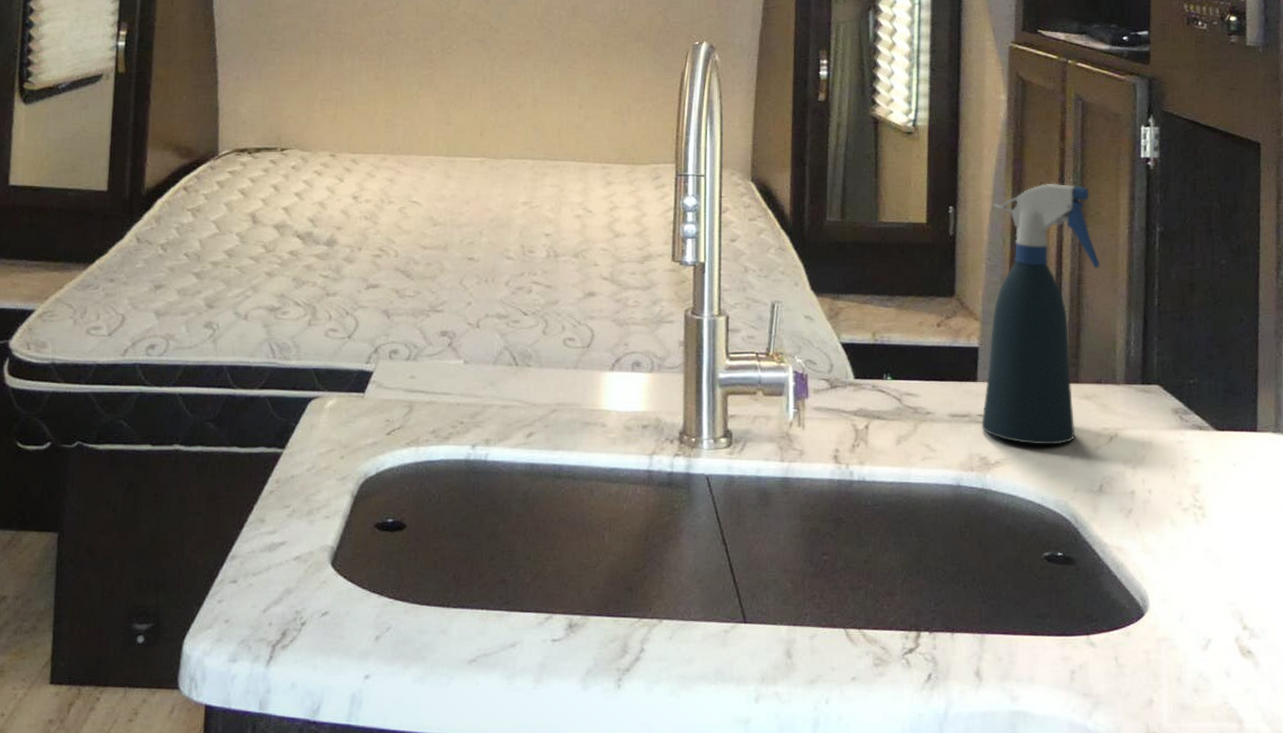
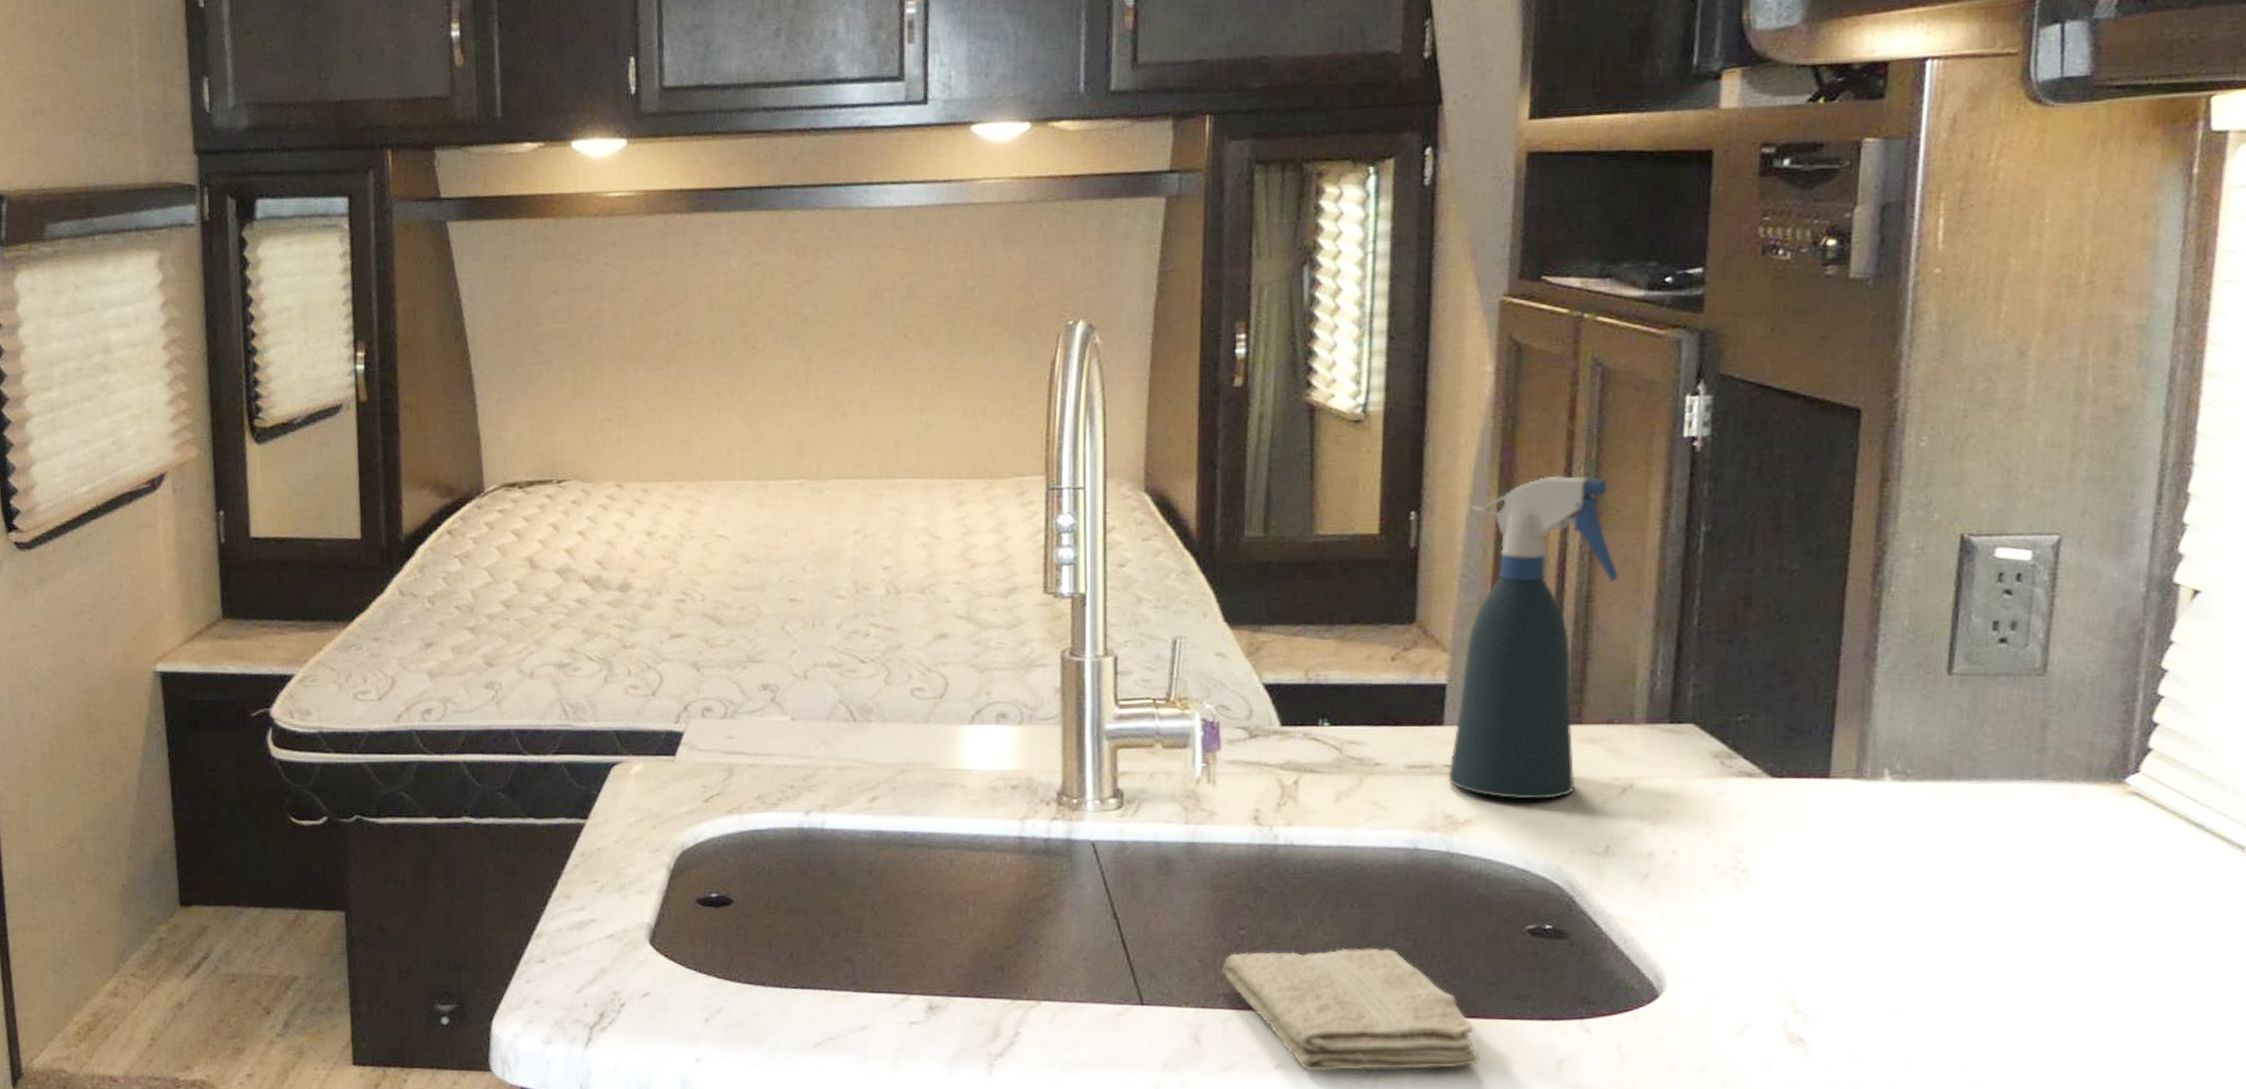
washcloth: none [810,571,1011,683] -> present [1222,947,1479,1072]

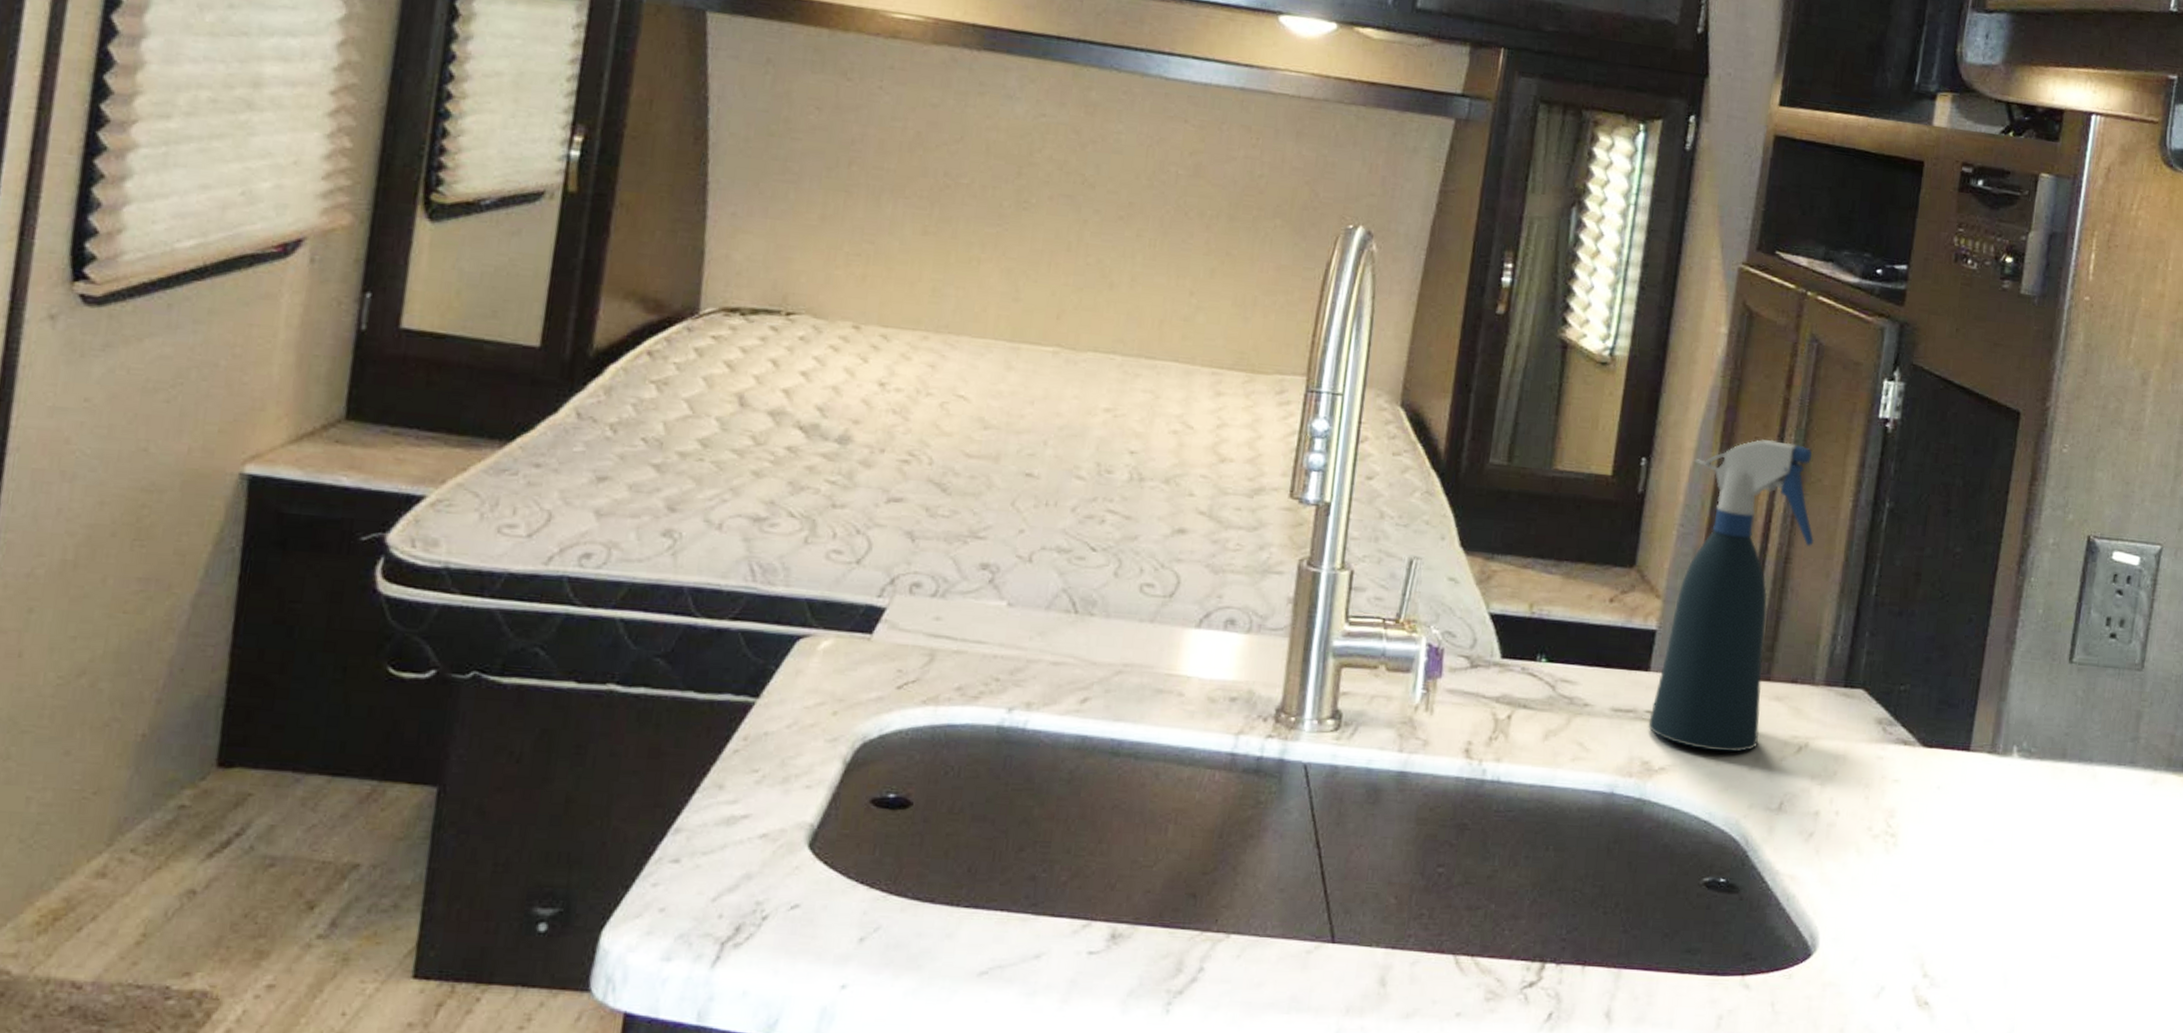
washcloth: present [1222,947,1479,1072] -> none [1416,891,1648,1022]

